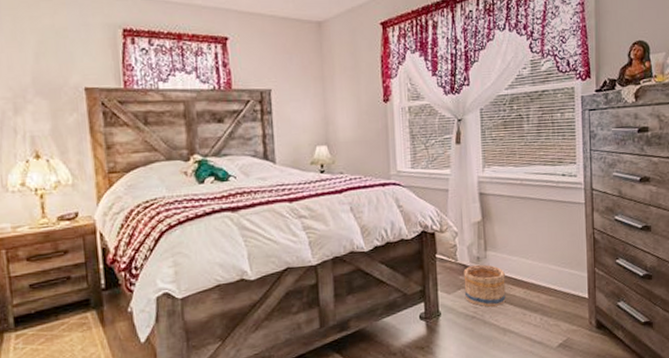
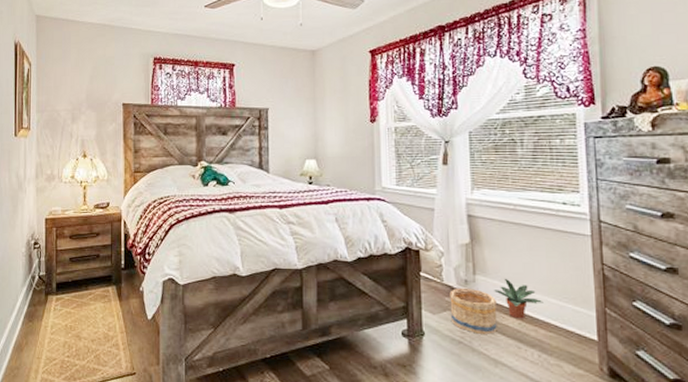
potted plant: none [503,251,545,288] -> present [494,278,543,319]

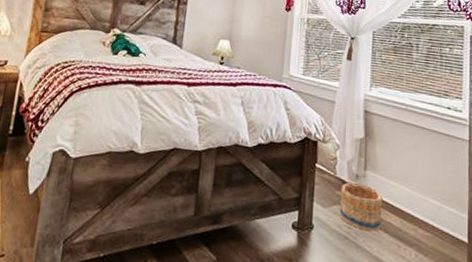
potted plant: present [494,278,543,319] -> none [382,175,424,218]

